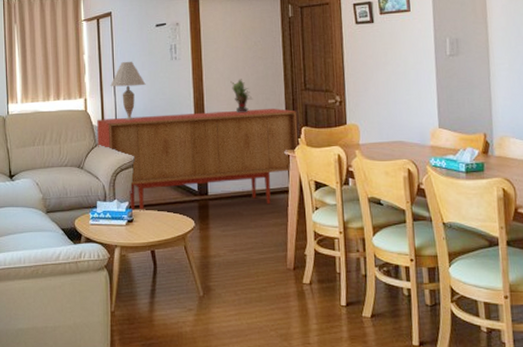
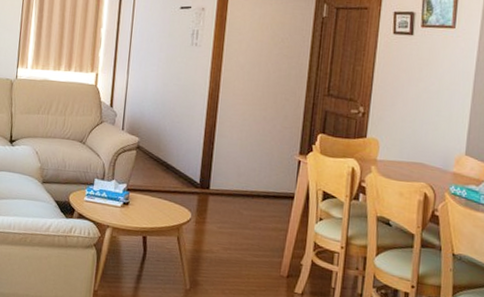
sideboard: present [97,109,299,211] -> none [103,96,316,208]
table lamp: present [110,61,146,121] -> none [124,40,162,102]
potted plant: present [230,79,253,114] -> none [250,75,271,111]

